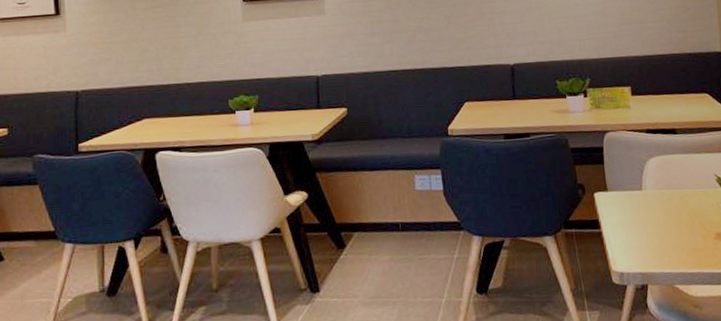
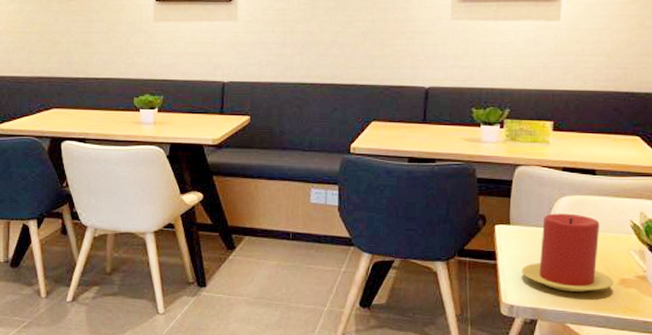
candle: none [625,173,711,252] -> present [521,213,614,292]

